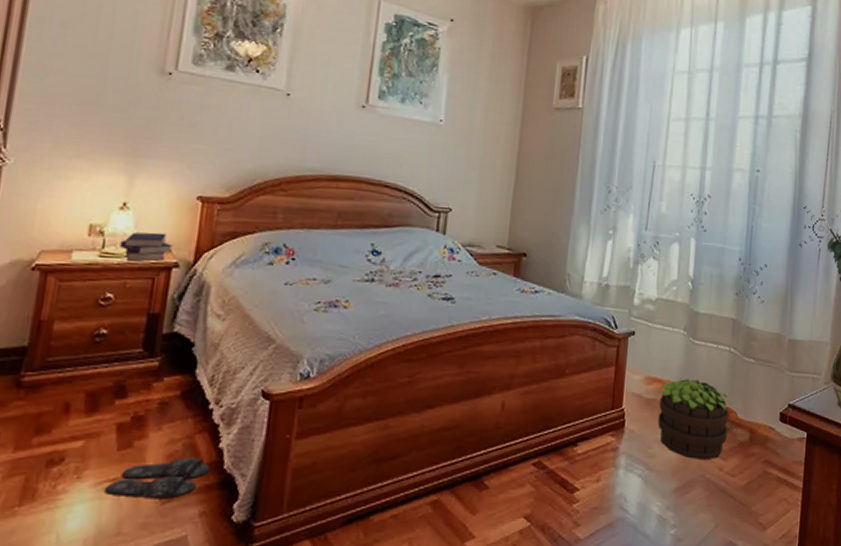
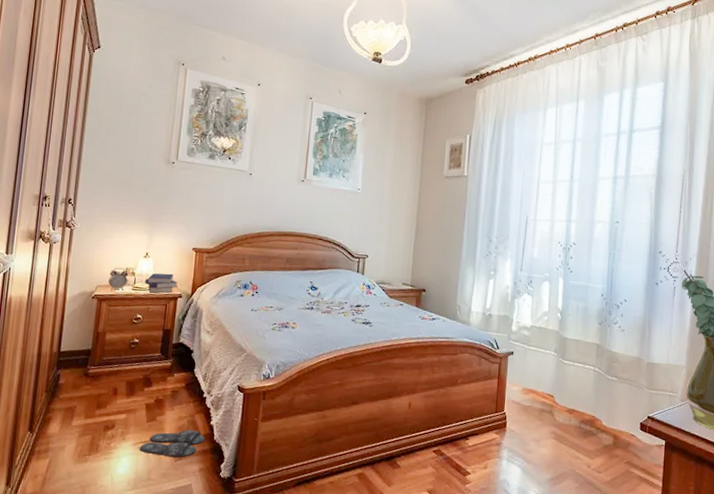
alarm clock: none [59,223,95,258] -> present [108,267,129,291]
potted plant: present [657,379,731,461] -> none [534,391,596,458]

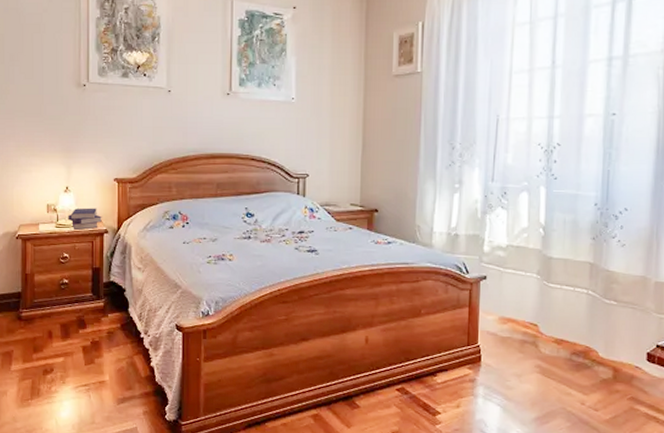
alarm clock: present [108,267,129,291] -> none [31,204,51,229]
slippers: present [140,430,205,458] -> none [81,372,146,401]

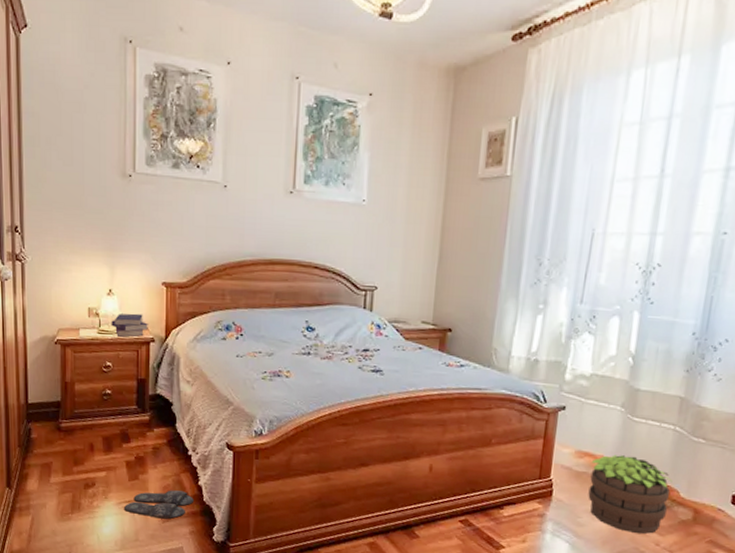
slippers: none [81,372,146,401] -> present [124,490,193,519]
potted plant: none [514,319,591,395] -> present [588,455,673,534]

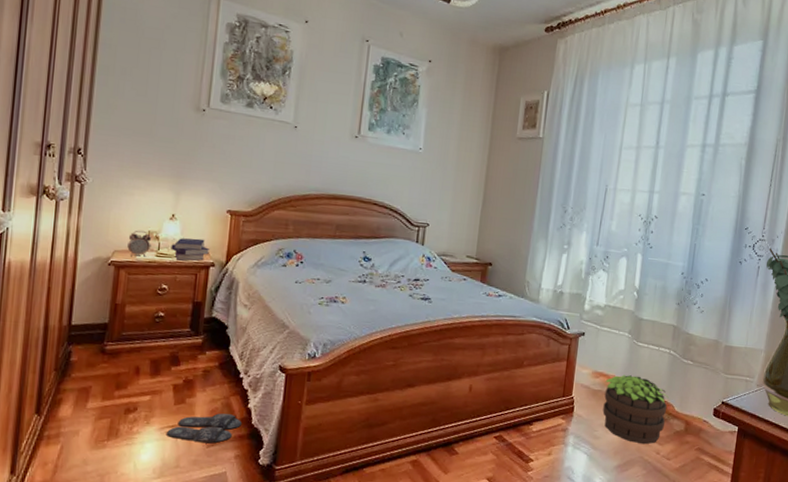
alarm clock: none [70,307,93,334] -> present [127,230,152,257]

